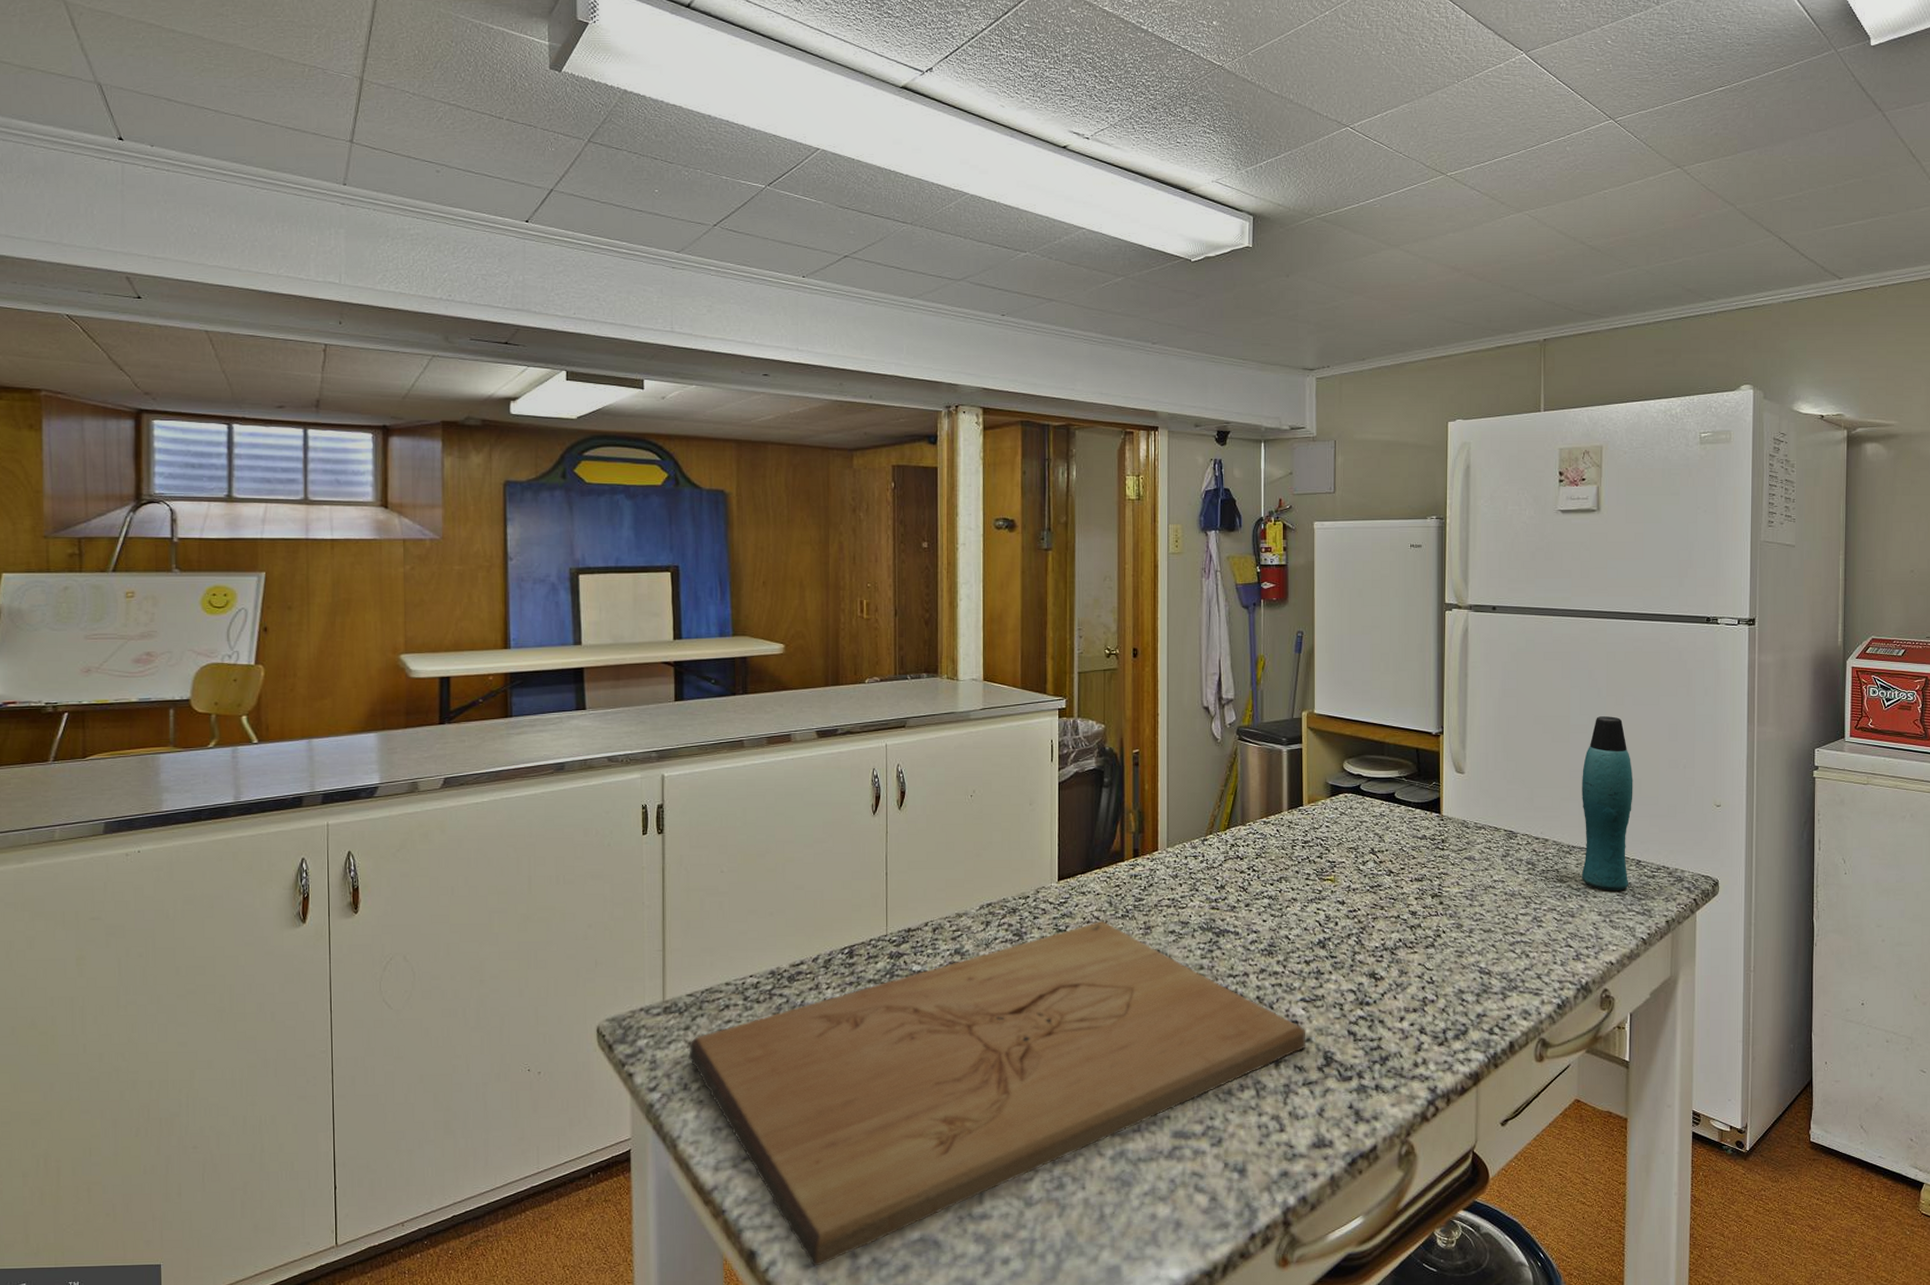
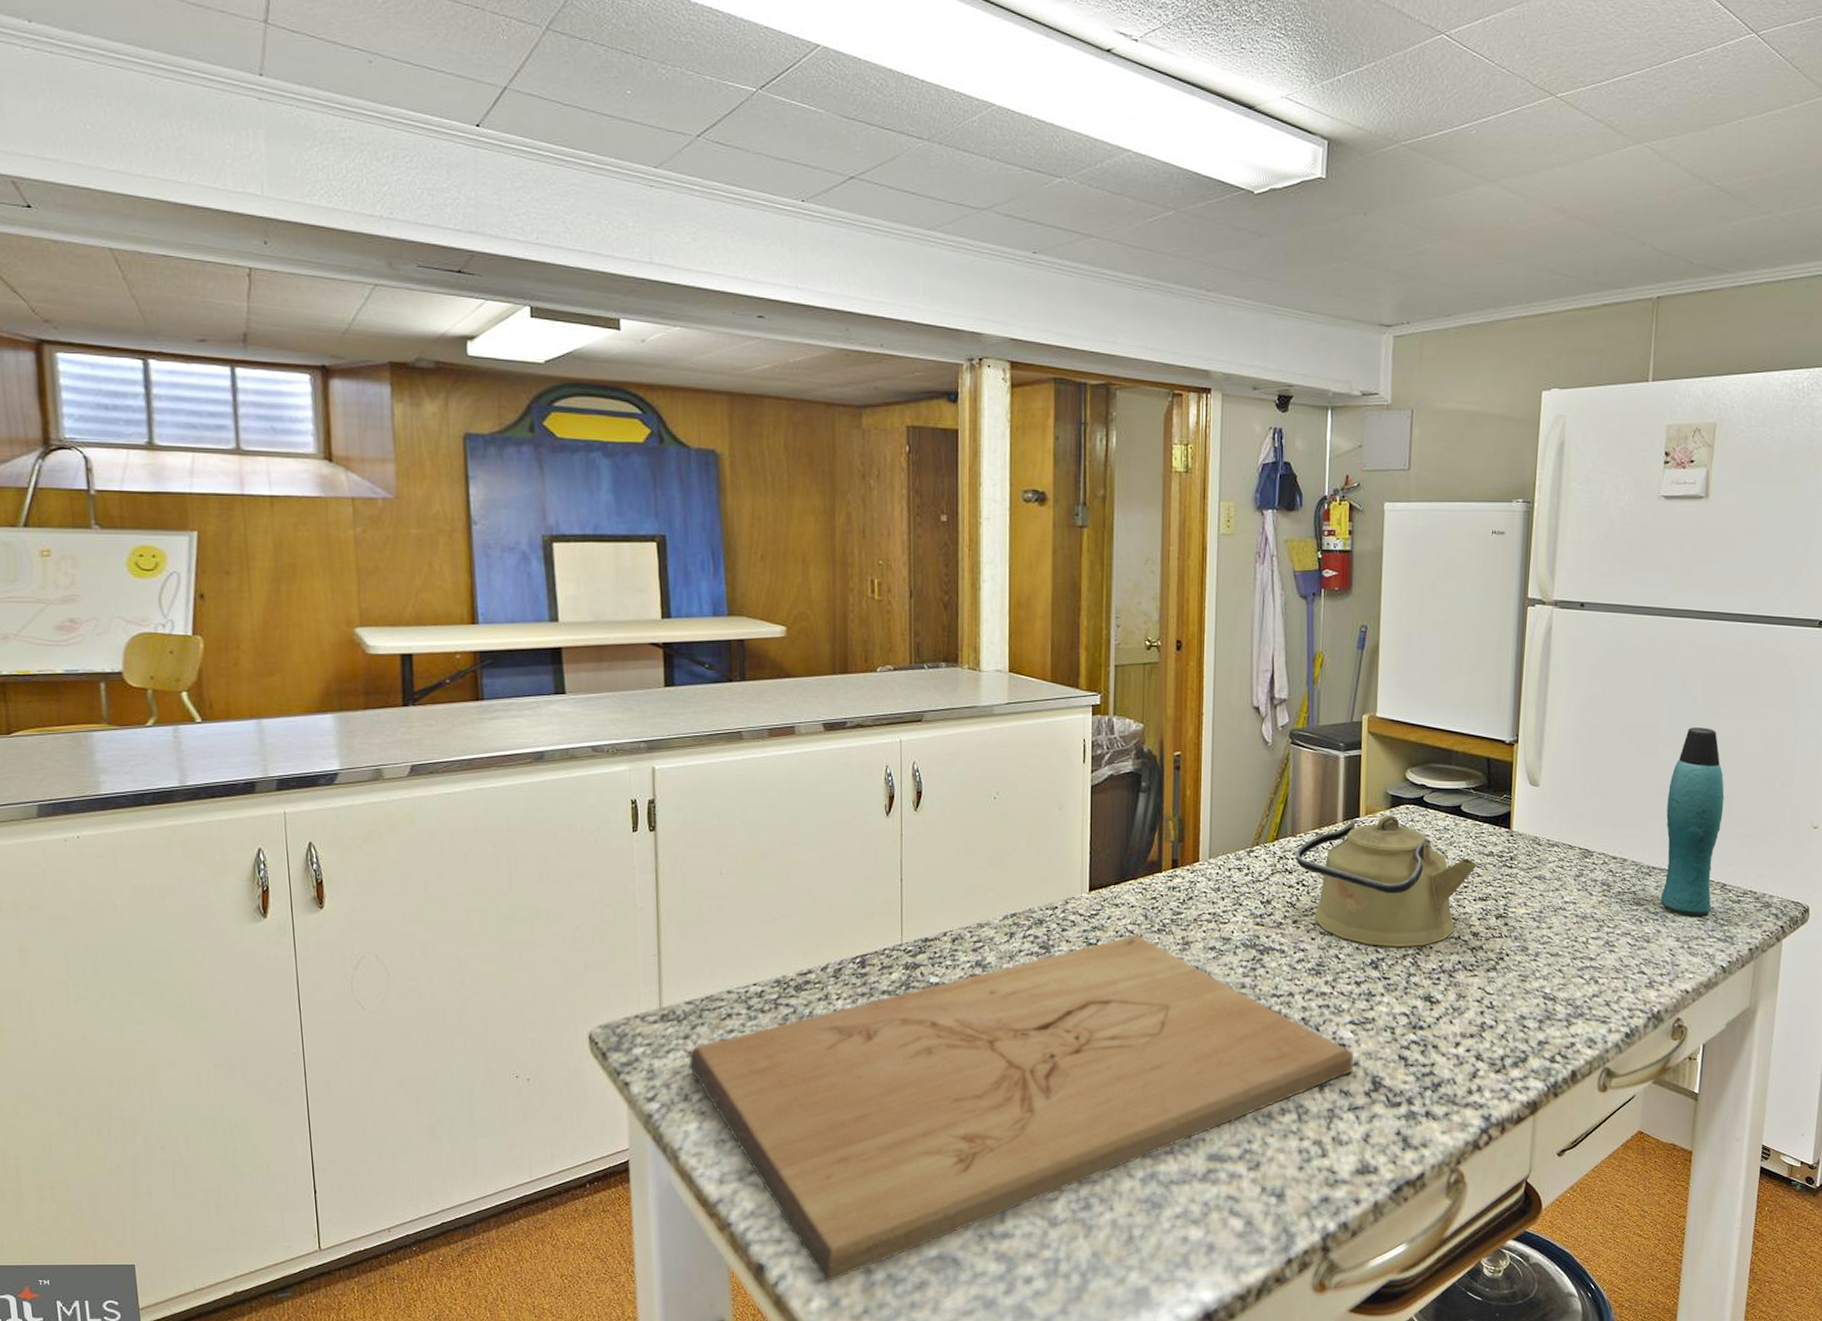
kettle: none [1246,803,1412,928] -> present [1296,815,1478,948]

